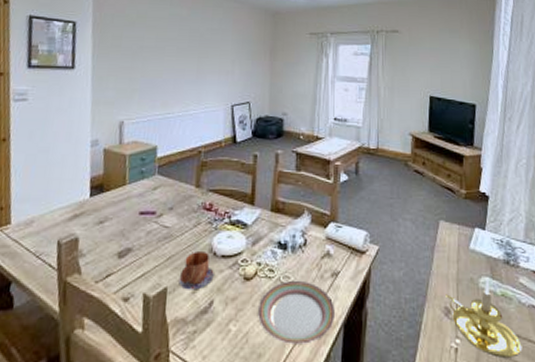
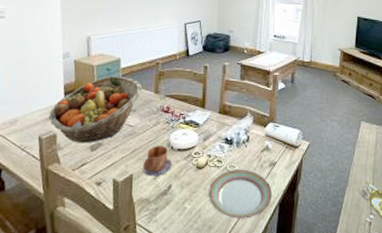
fruit basket: none [70,167,181,249] -> present [48,76,142,143]

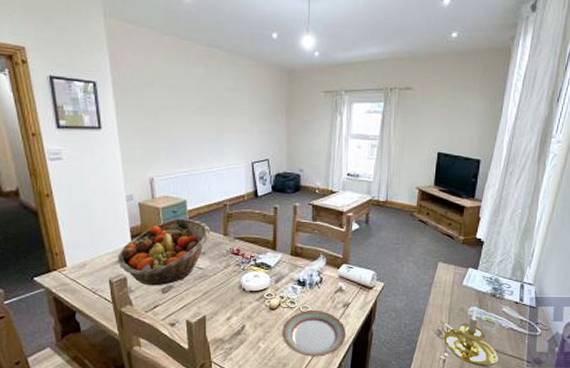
mug: present [142,146,172,177] -> none [215,288,244,318]

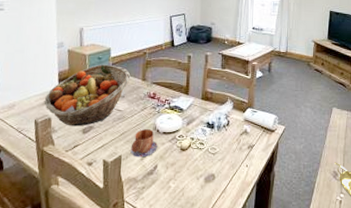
mug: none [215,288,244,318] -> present [130,129,158,158]
plate: present [282,310,347,357] -> none [192,151,251,197]

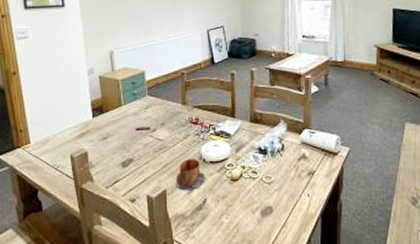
fruit basket: present [44,64,131,127] -> none [78,89,169,160]

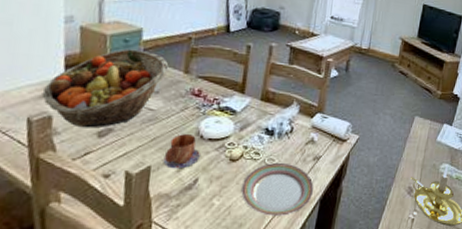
fruit basket: none [78,89,169,160] -> present [41,48,169,128]
plate: none [246,179,314,232] -> present [241,162,314,216]

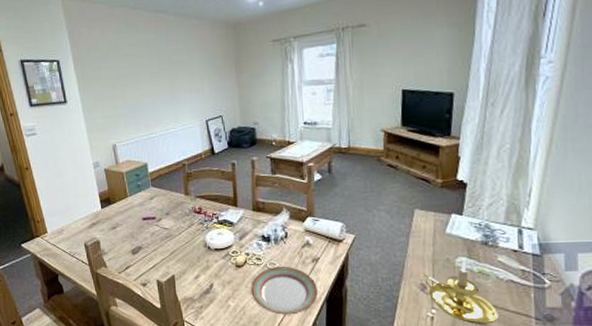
fruit basket: present [41,48,169,128] -> none [90,181,173,248]
mug: present [163,134,200,169] -> none [183,247,211,276]

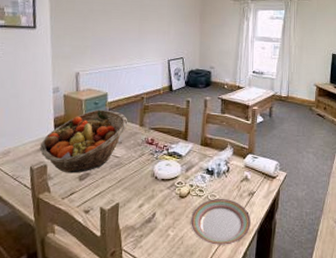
fruit basket: none [90,181,173,248] -> present [39,109,128,173]

